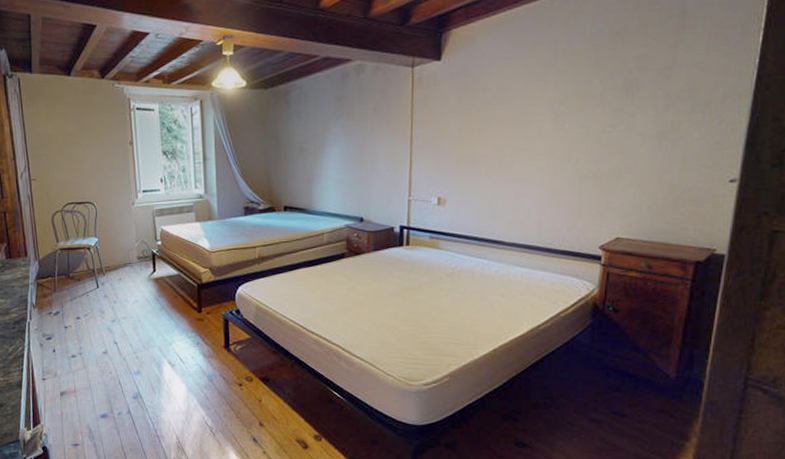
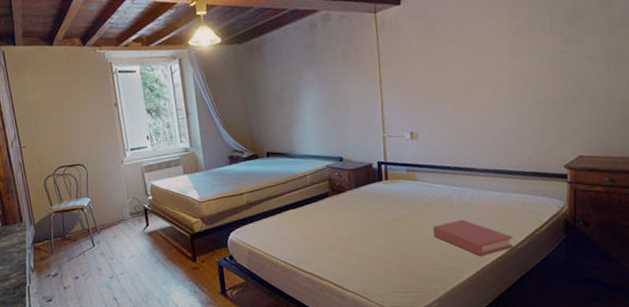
book: none [451,294,536,333] -> present [433,219,513,256]

